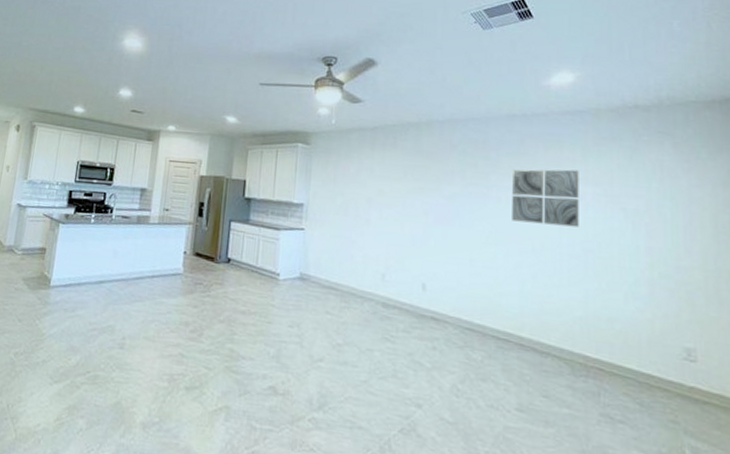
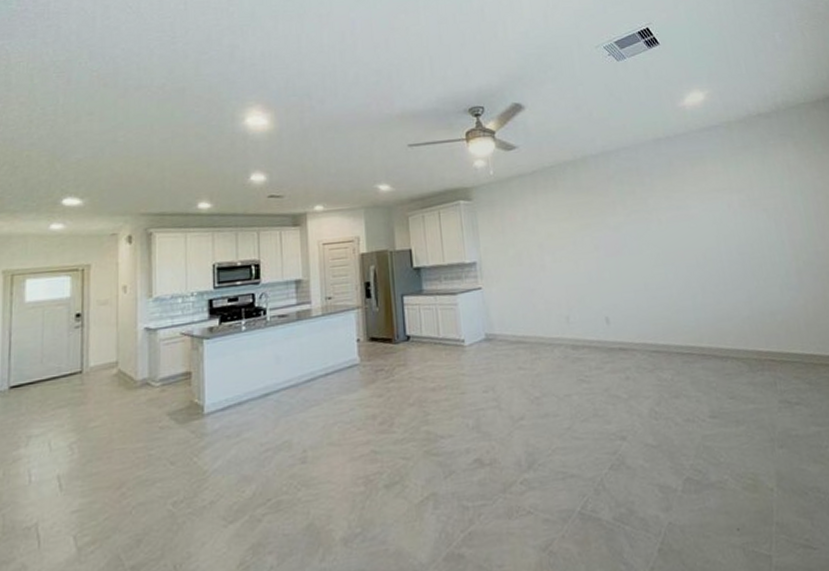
wall art: present [512,169,579,227] -> none [667,181,732,240]

